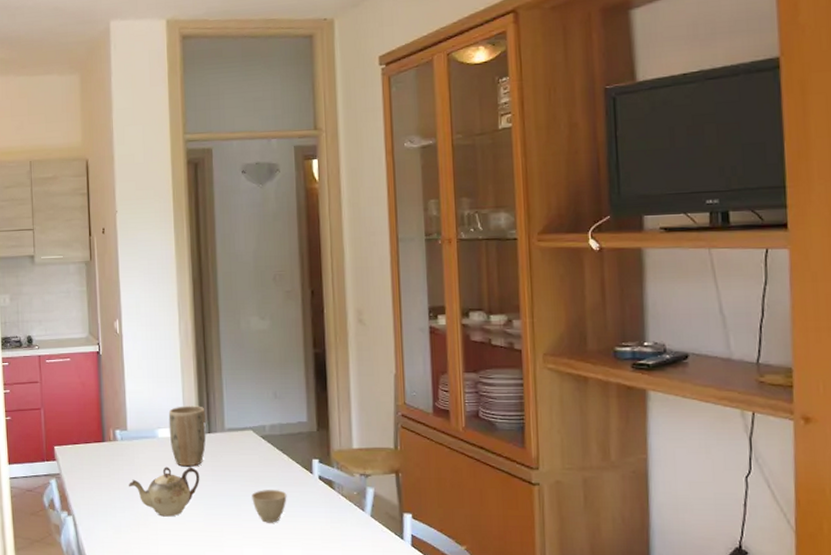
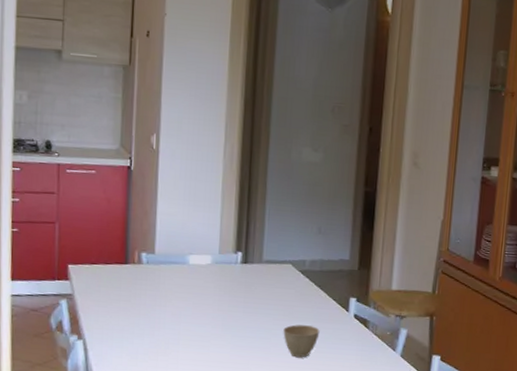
teapot: present [129,467,200,517] -> none [151,295,231,347]
plant pot: present [168,406,206,467] -> none [201,233,244,297]

